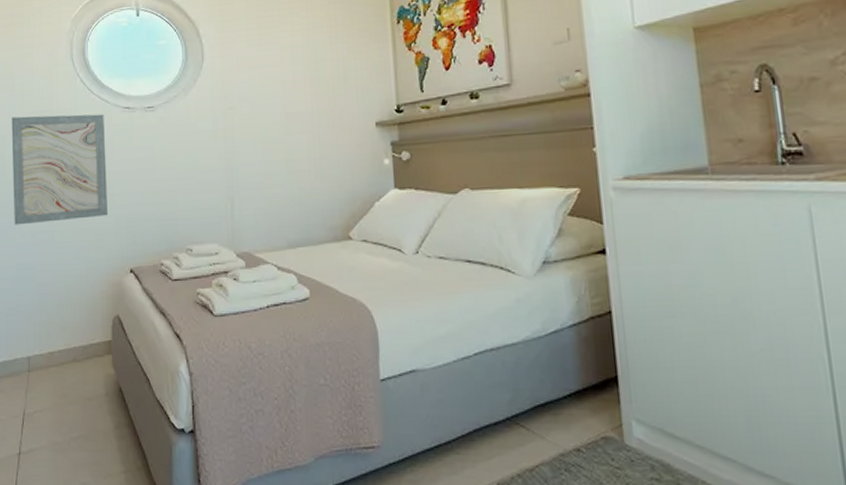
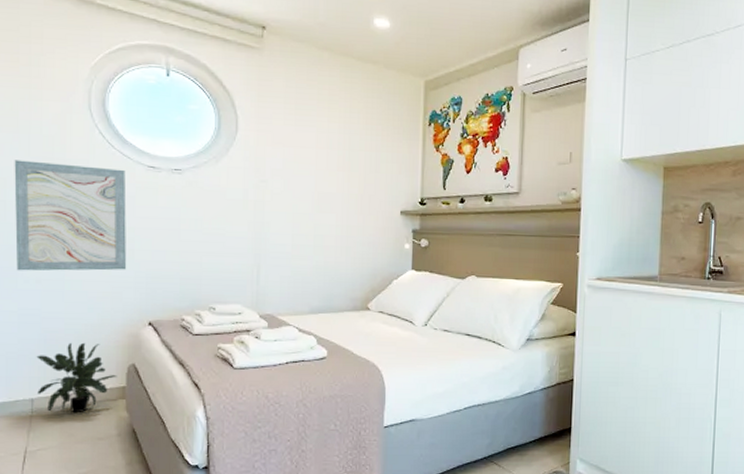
potted plant: none [32,294,103,372] -> present [36,342,117,413]

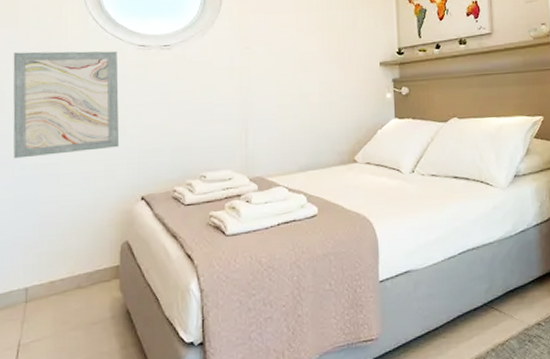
potted plant: present [36,342,117,413] -> none [31,224,111,300]

